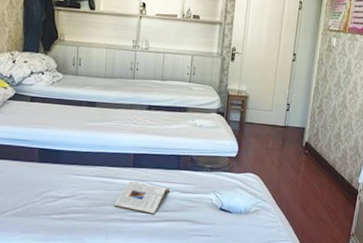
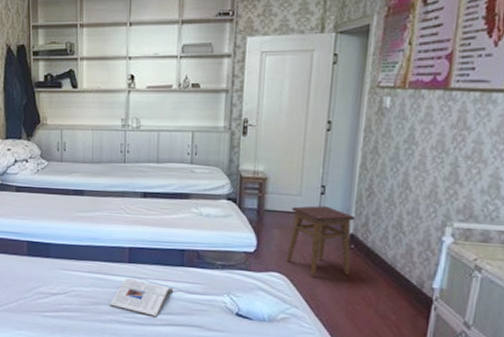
stool: none [260,119,310,176] -> present [286,205,356,277]

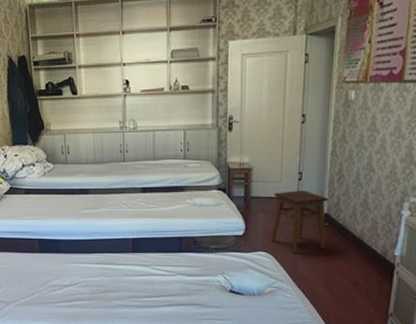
magazine: present [110,278,174,317] -> none [117,266,174,299]

